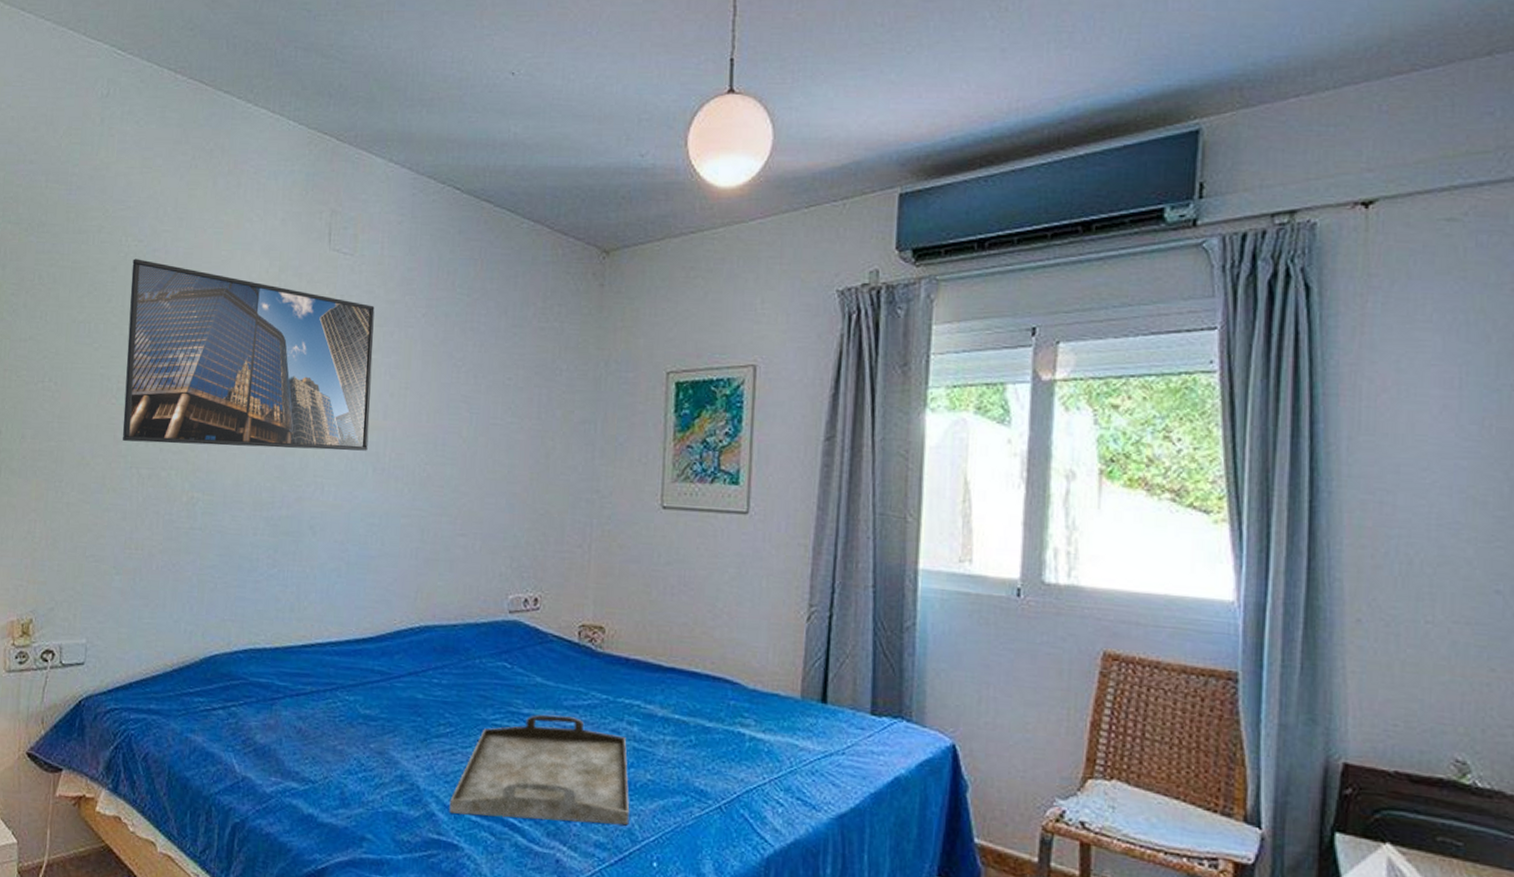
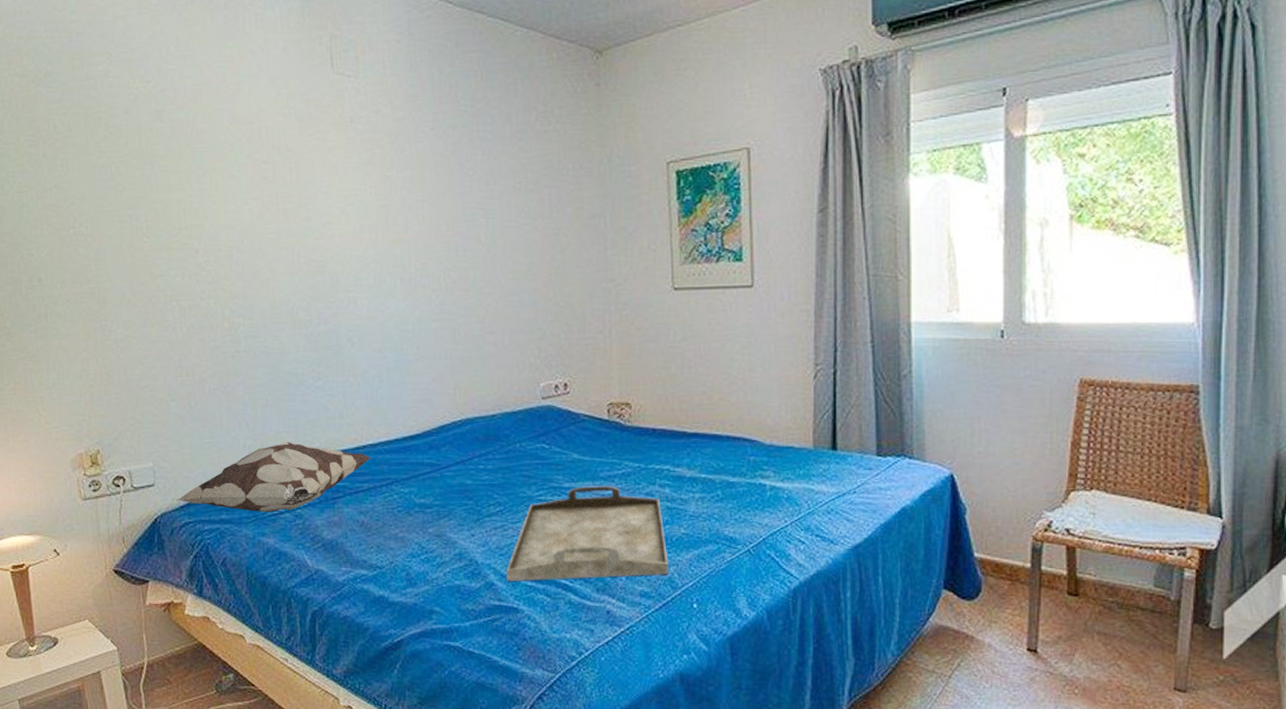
decorative pillow: none [105,630,318,708] -> present [176,441,371,512]
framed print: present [122,259,375,451] -> none [143,99,393,276]

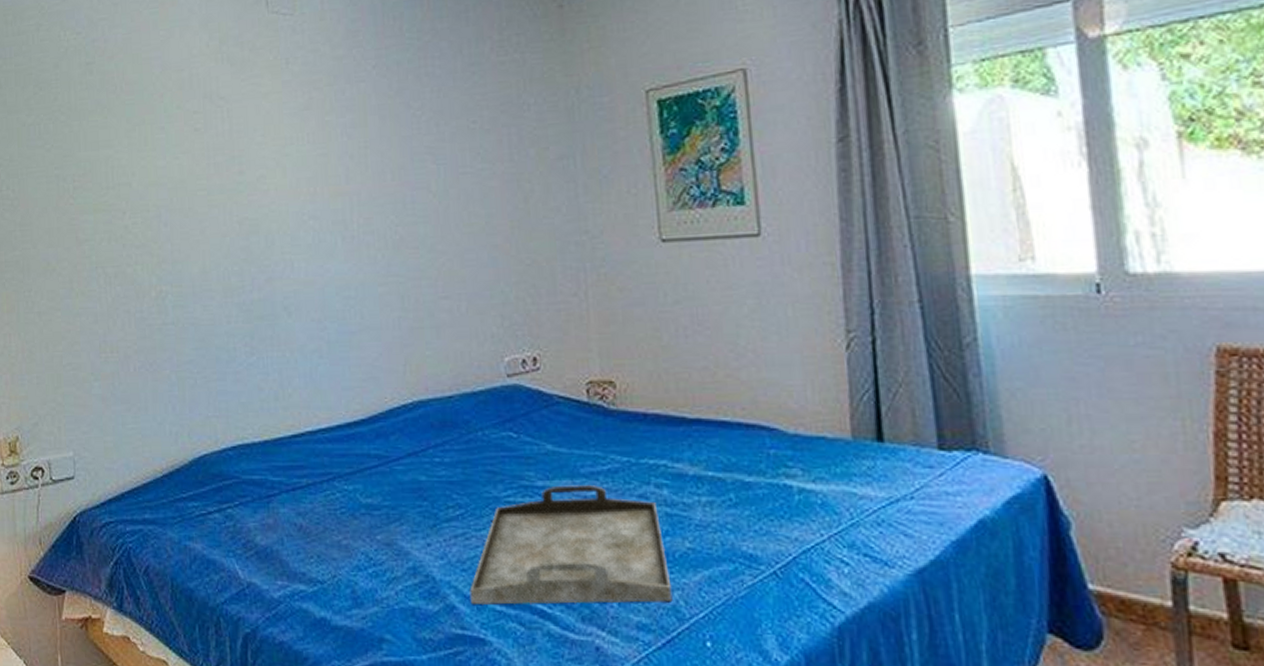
decorative pillow: present [176,441,371,512] -> none [97,427,310,511]

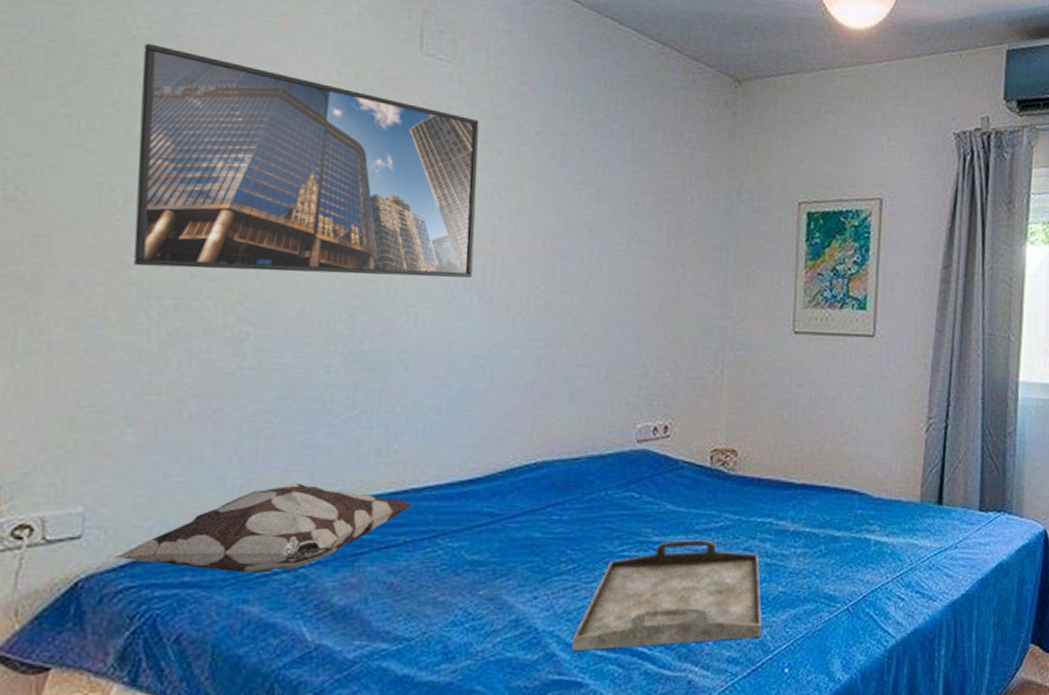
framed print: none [73,52,334,241] -> present [133,43,479,278]
decorative pillow: none [97,427,310,511] -> present [114,482,413,572]

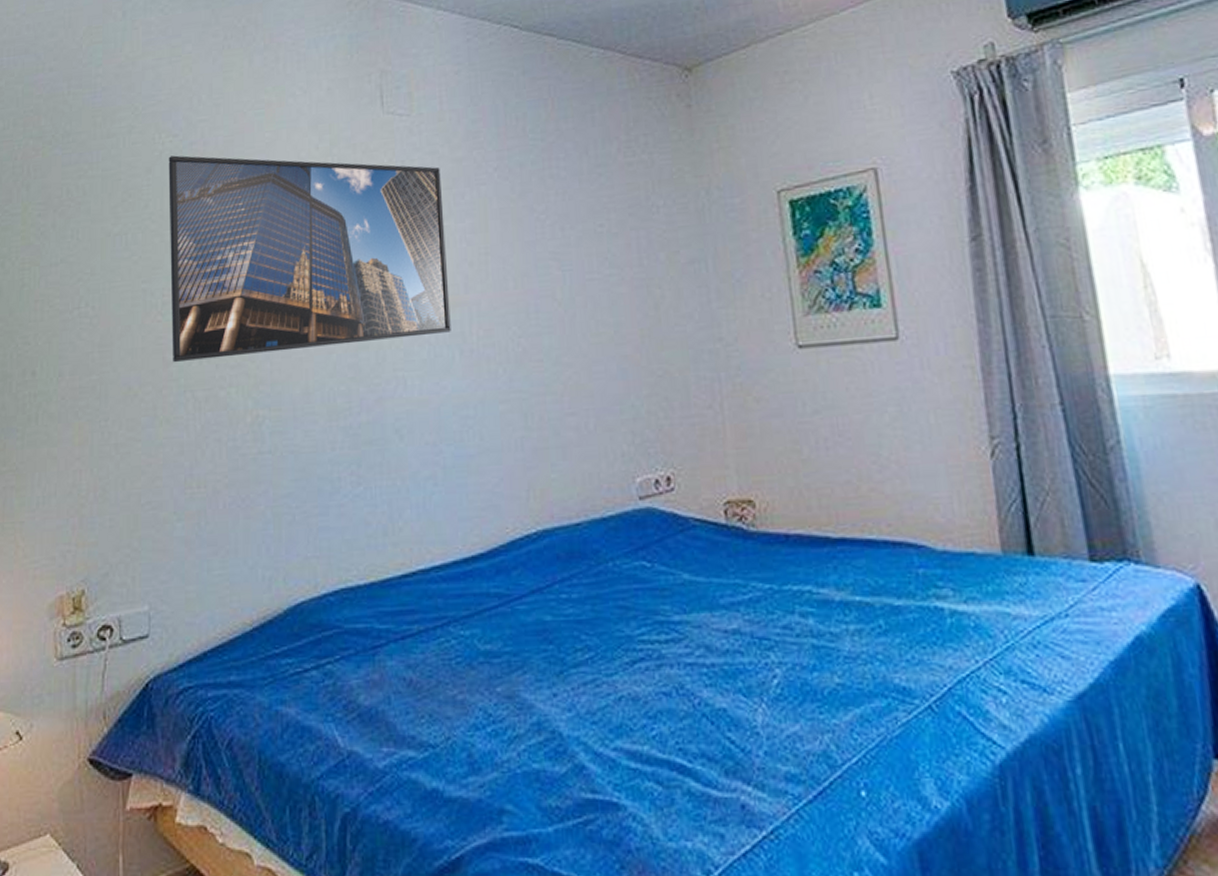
decorative pillow: present [114,482,413,572] -> none [174,569,422,670]
serving tray: present [572,540,762,651] -> none [601,617,823,762]

